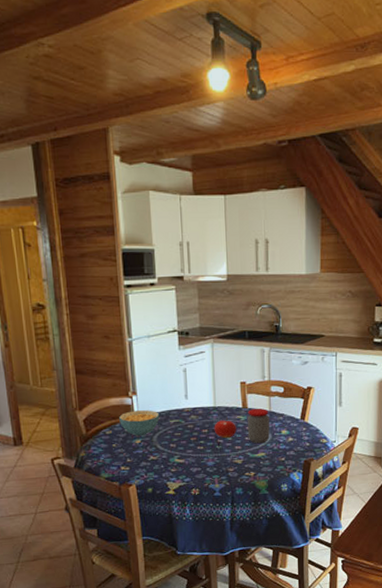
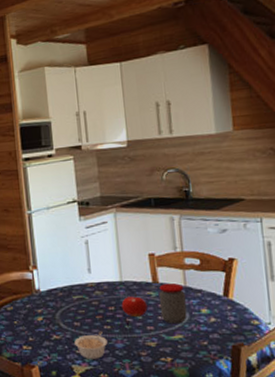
cereal bowl: present [119,410,160,437] -> none [20,285,62,314]
legume: none [170,451,200,477] -> present [74,331,108,359]

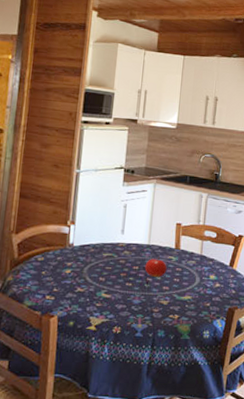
legume: present [74,331,108,359] -> none [96,287,127,313]
jar: present [158,283,187,324] -> none [176,251,200,287]

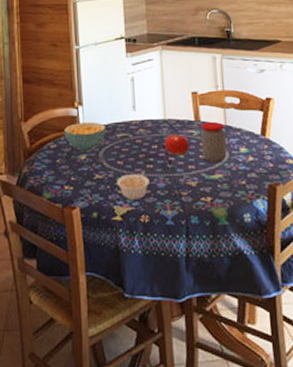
cereal bowl: none [53,240,94,267] -> present [64,122,106,152]
legume: none [96,287,127,313] -> present [117,170,150,200]
jar: none [176,251,200,287] -> present [200,122,227,163]

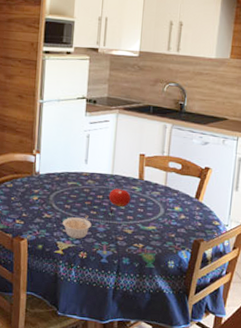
cereal bowl: present [64,122,106,152] -> none [21,168,59,194]
jar: present [200,122,227,163] -> none [140,182,164,217]

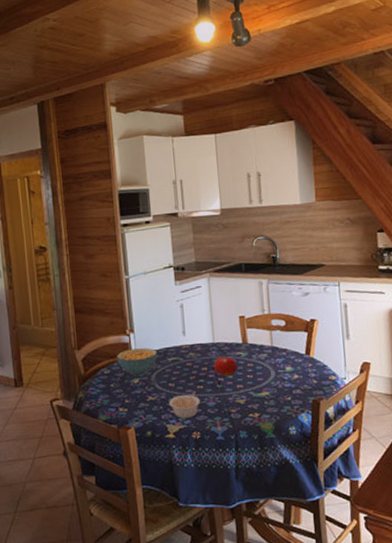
cereal bowl: none [21,168,59,194] -> present [117,348,158,376]

